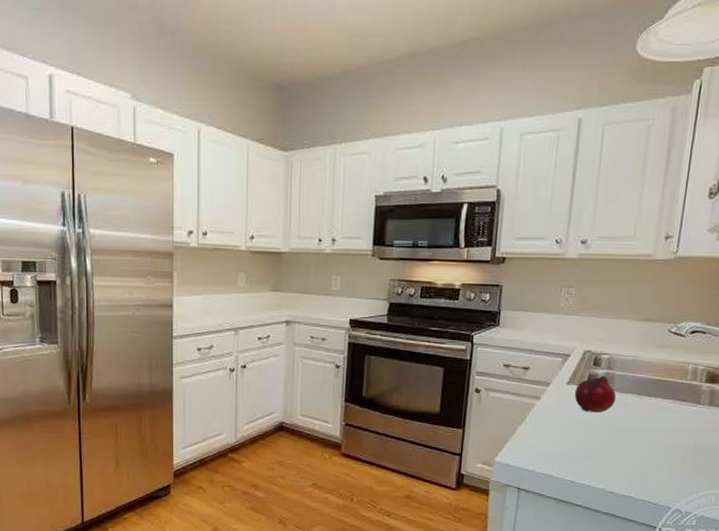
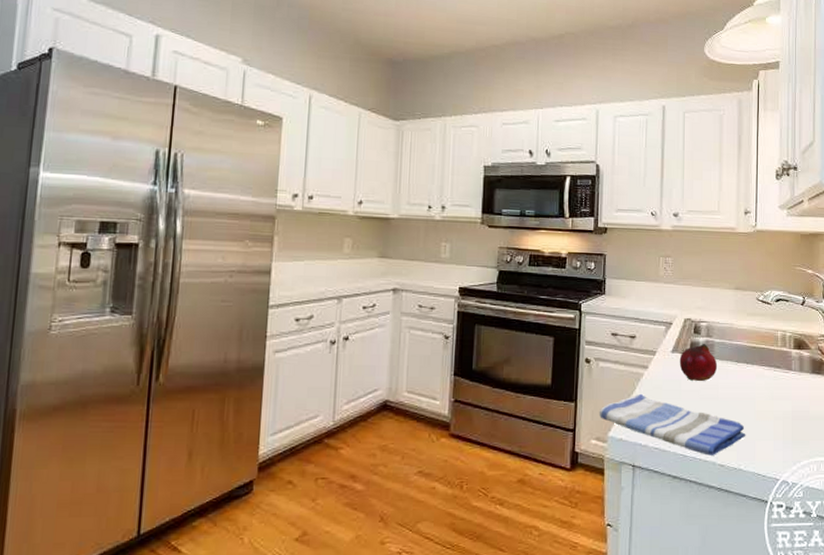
dish towel: none [486,422,641,483] -> present [598,393,746,455]

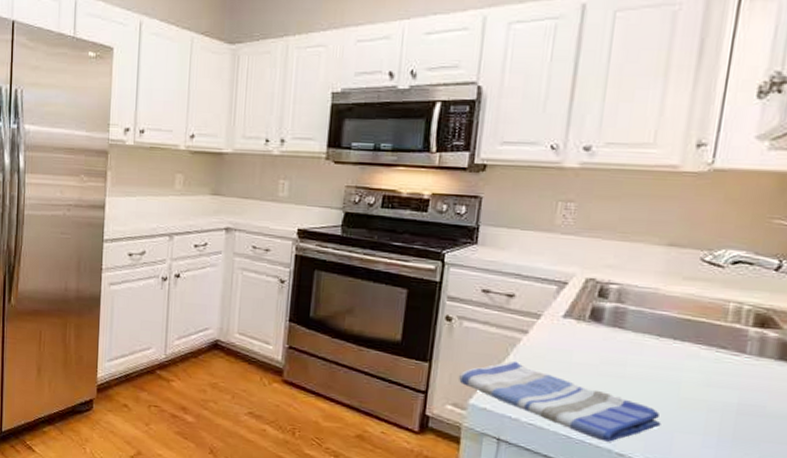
fruit: present [679,344,718,381] -> none [572,310,629,355]

